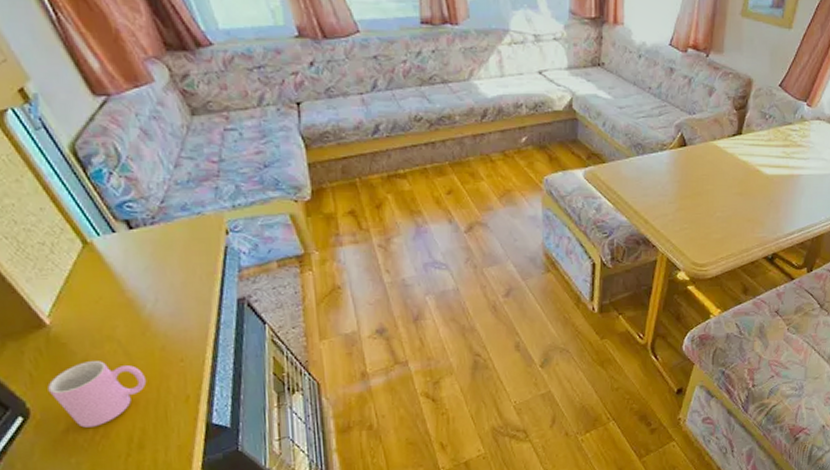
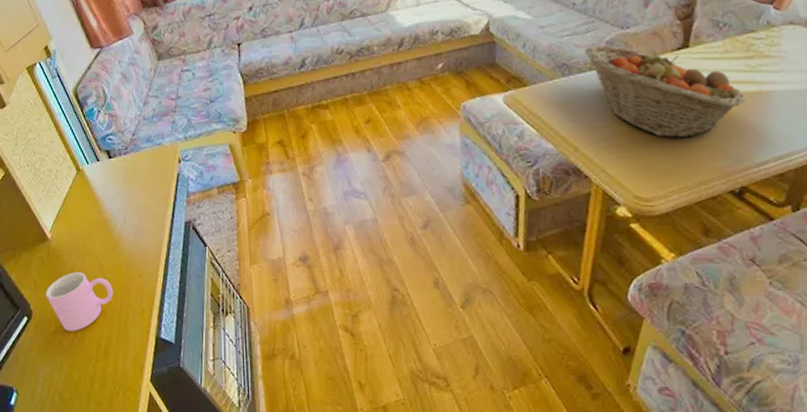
fruit basket: none [657,127,781,213] -> present [585,44,746,138]

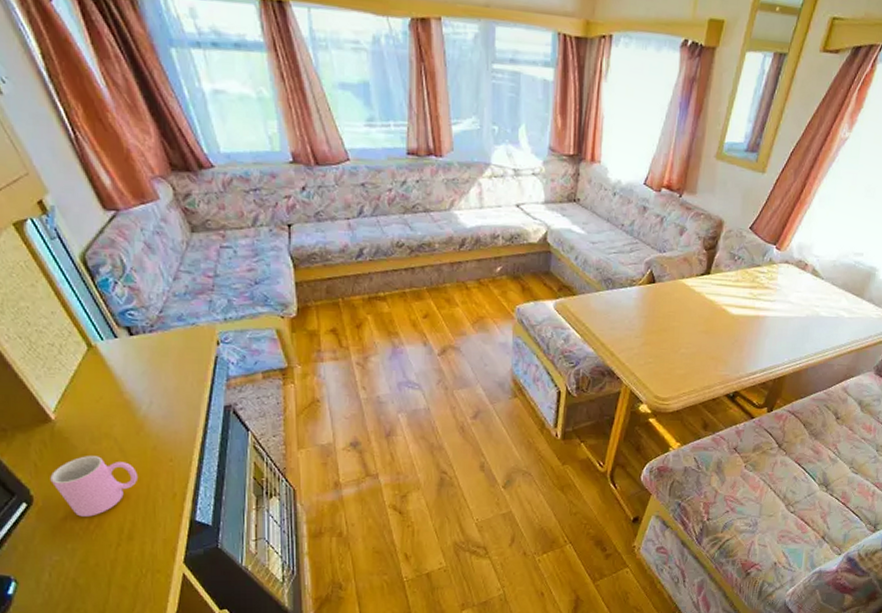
fruit basket: present [585,44,746,138] -> none [627,263,747,350]

